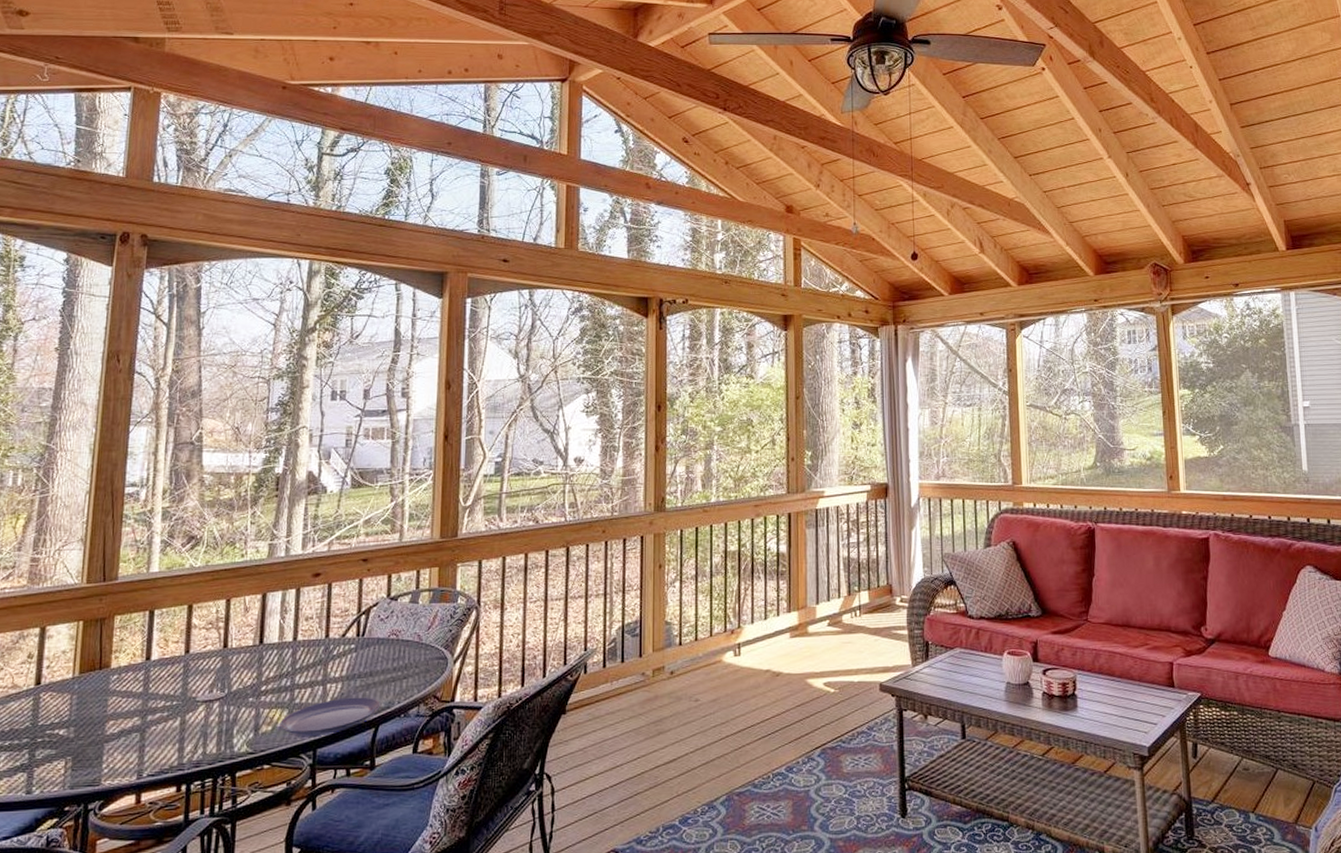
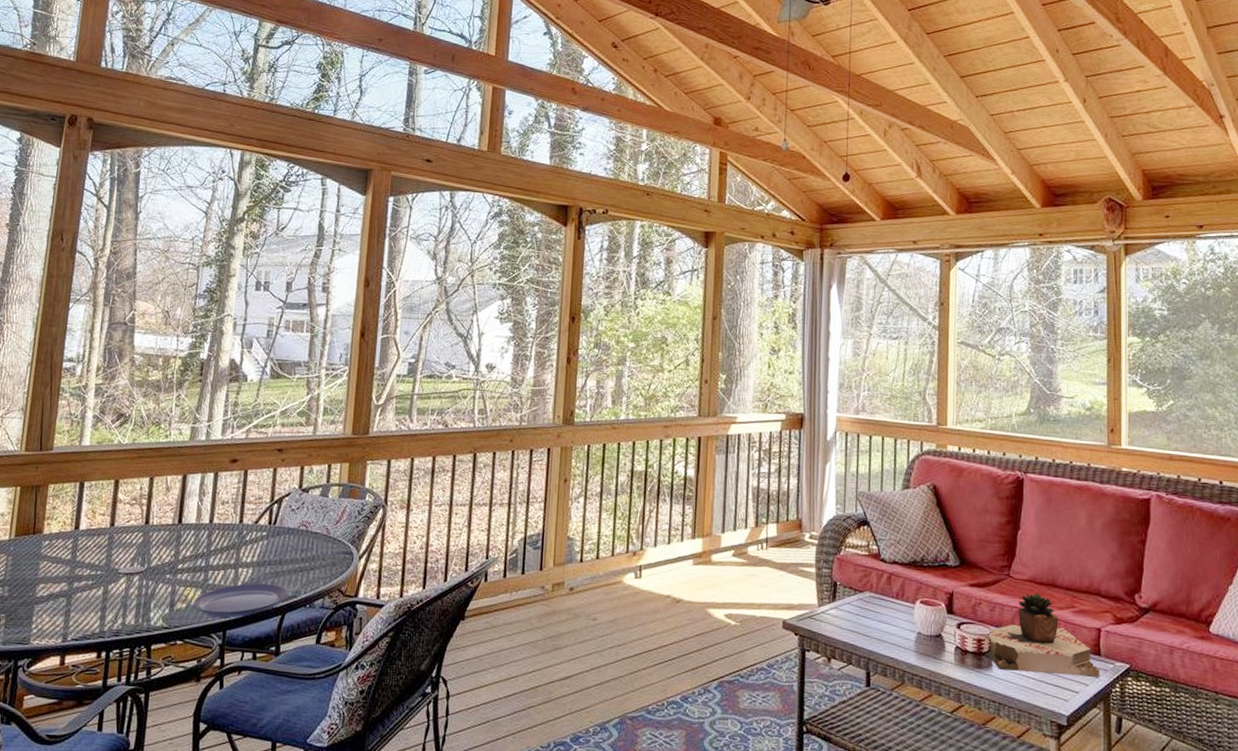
succulent plant: none [1071,635,1175,710] -> present [986,593,1100,677]

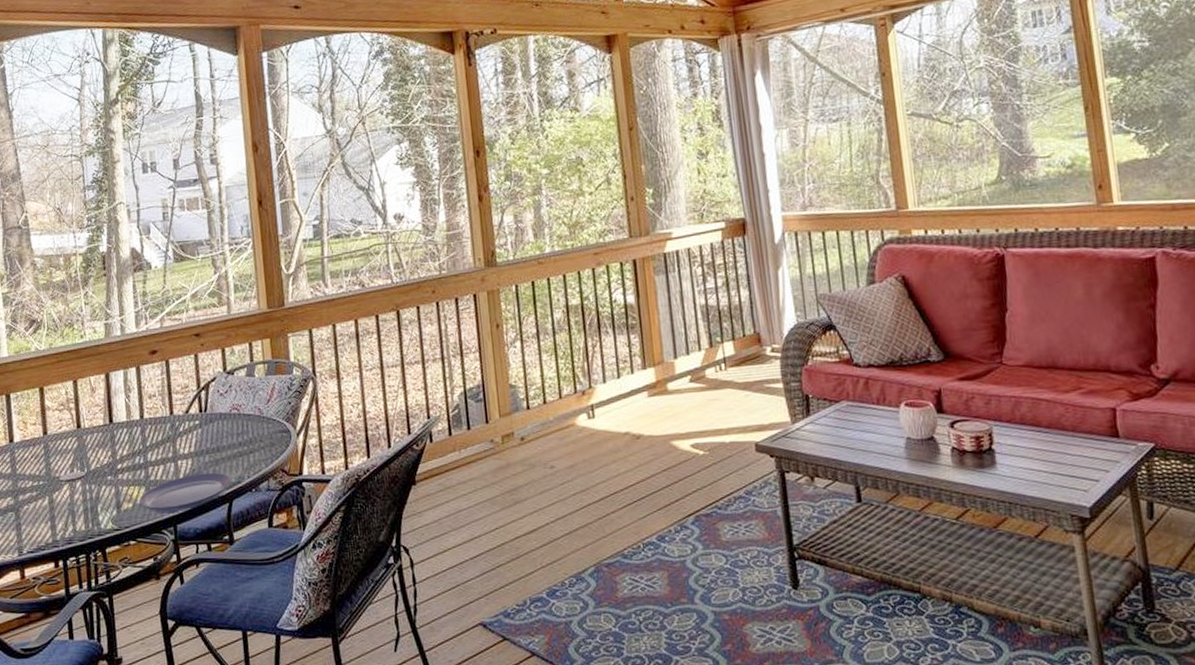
succulent plant: present [986,593,1100,677] -> none [987,378,1122,467]

